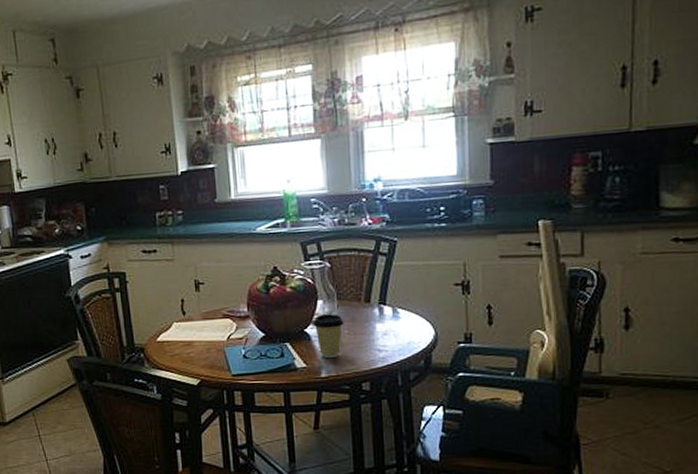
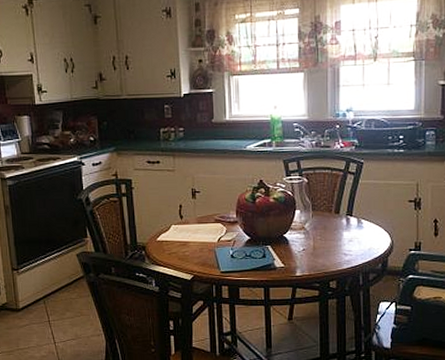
coffee cup: present [313,314,344,359] -> none [291,222,317,260]

